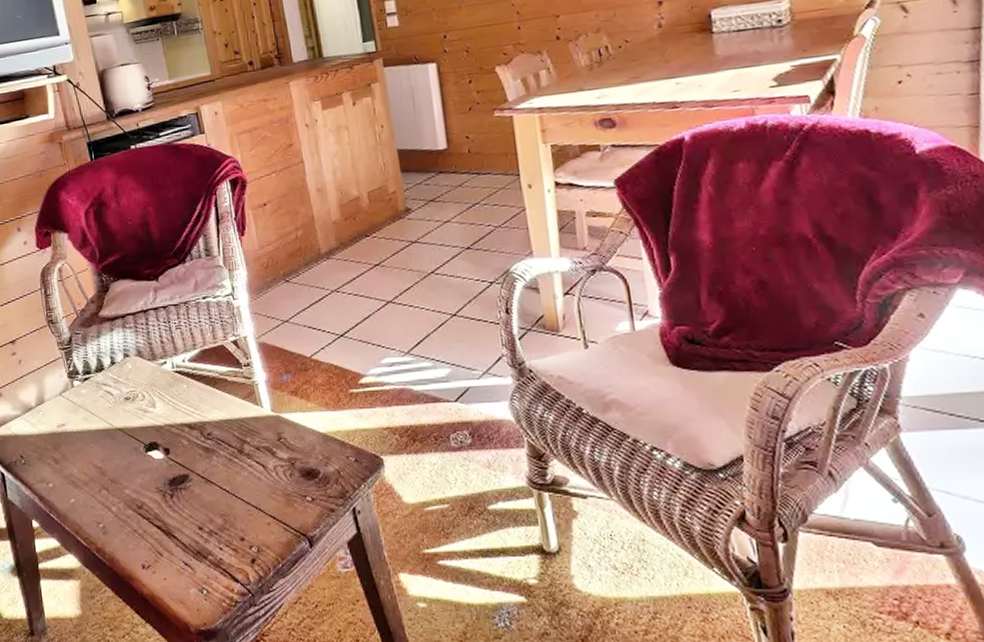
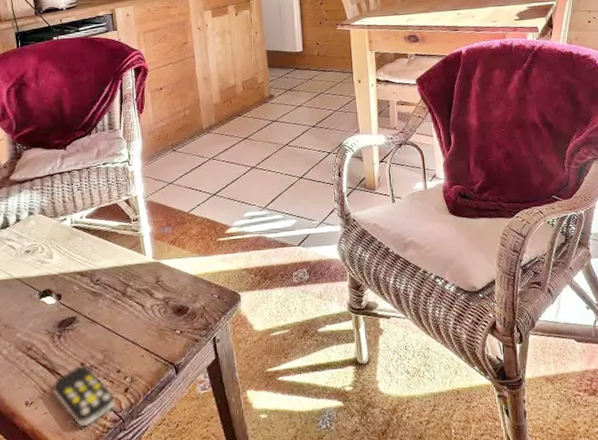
remote control: none [169,529,241,598] -> present [52,365,114,427]

